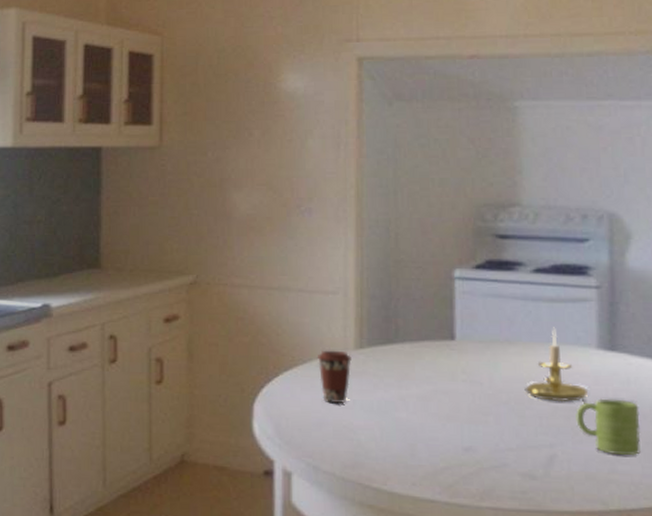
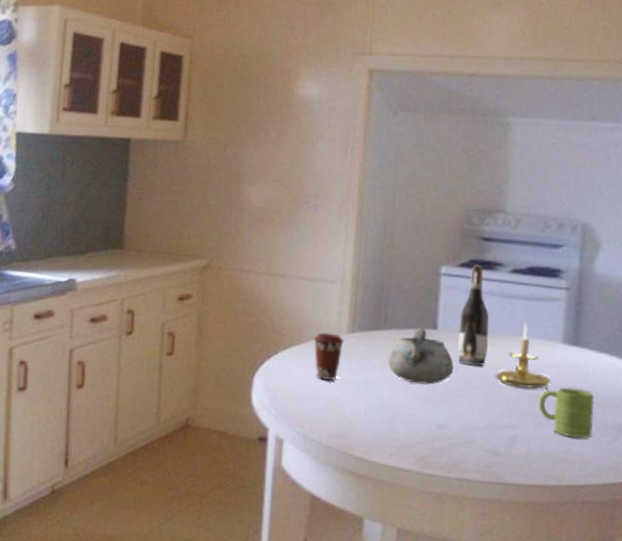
decorative bowl: none [402,337,478,403] -> present [388,326,454,385]
wine bottle: none [479,266,514,378] -> present [457,265,489,366]

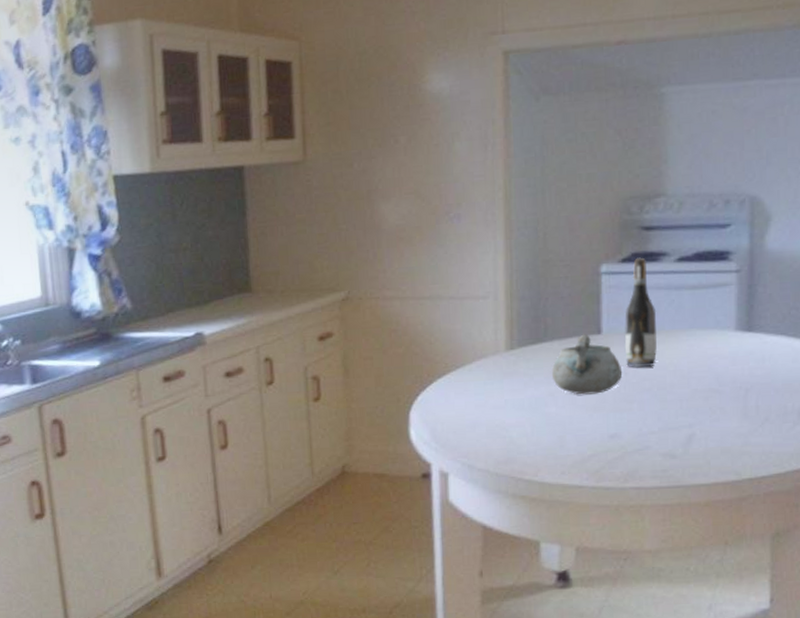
coffee cup: present [313,332,344,381] -> none [469,353,503,405]
candle holder: present [495,322,550,389] -> none [666,313,725,385]
mug: present [538,387,595,439] -> none [714,377,773,428]

